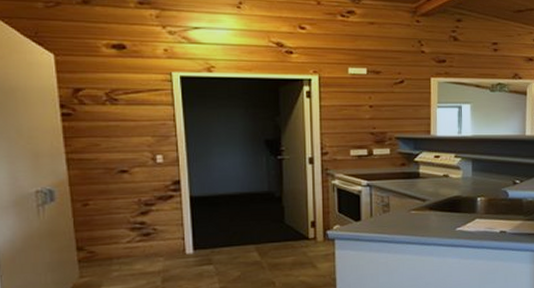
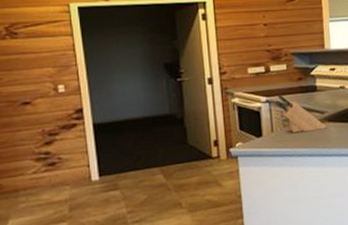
knife block: none [376,178,427,219] -> present [275,93,327,133]

